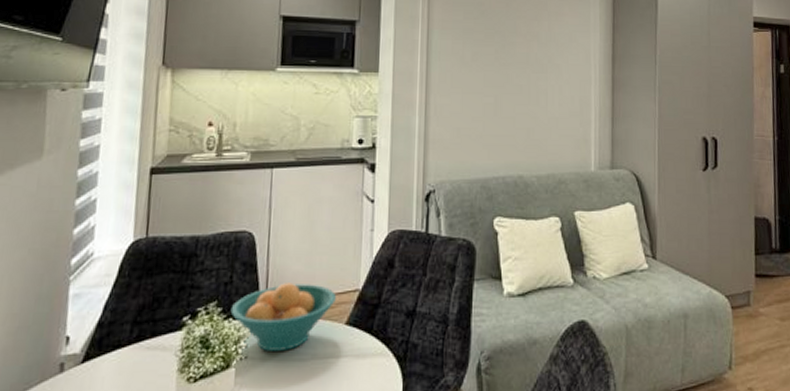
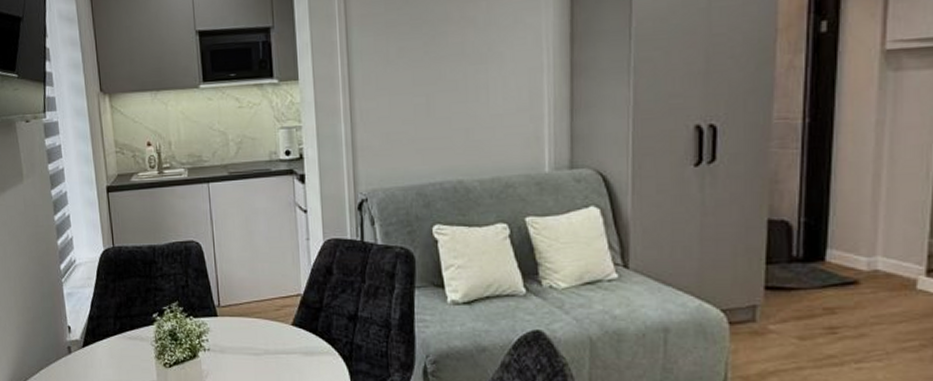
fruit bowl: present [230,283,336,351] -> none [190,287,280,345]

